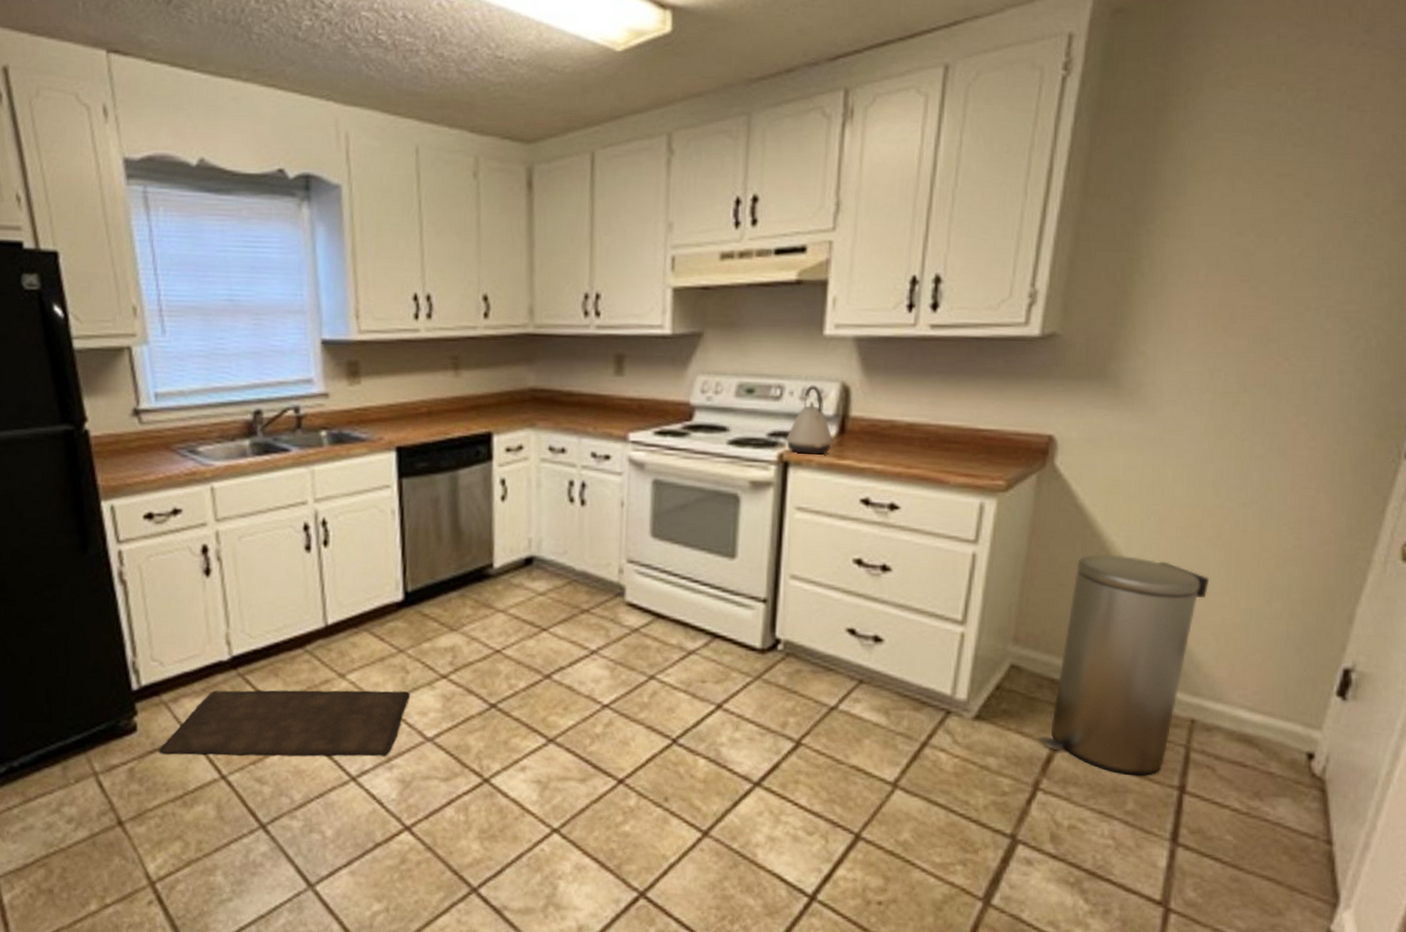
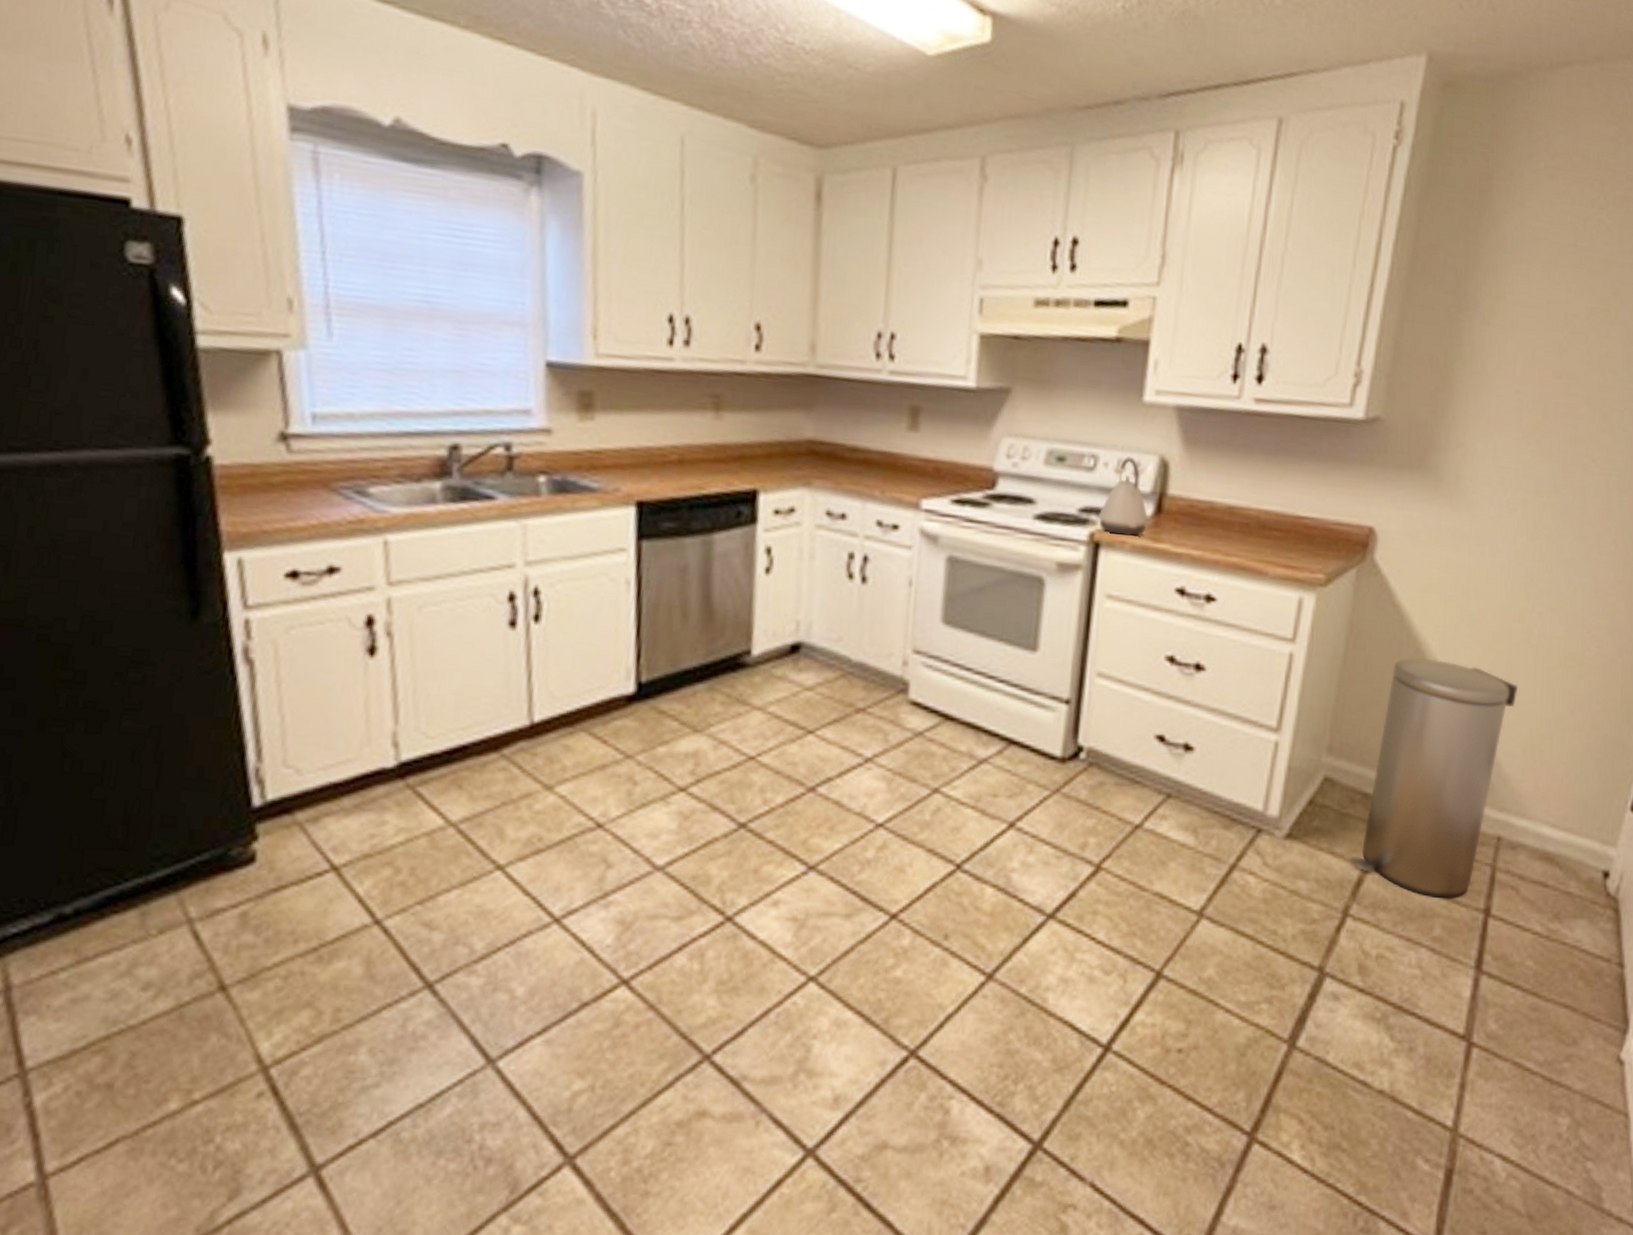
doormat: present [159,689,410,757] -> none [286,806,637,893]

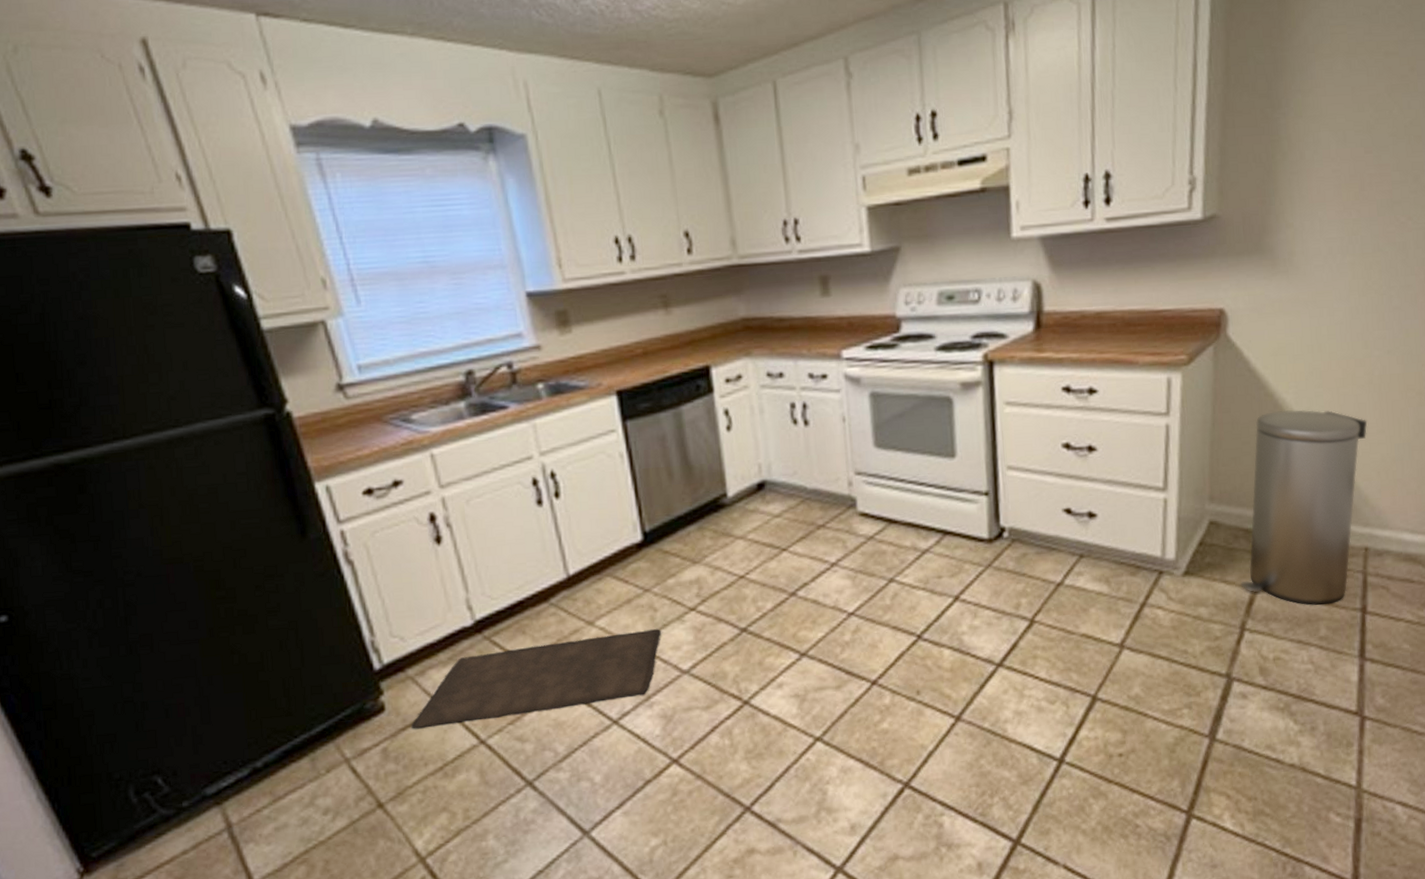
doormat: none [286,806,637,893] -> present [411,628,661,729]
kettle: present [1098,457,1149,537] -> none [988,286,1031,353]

